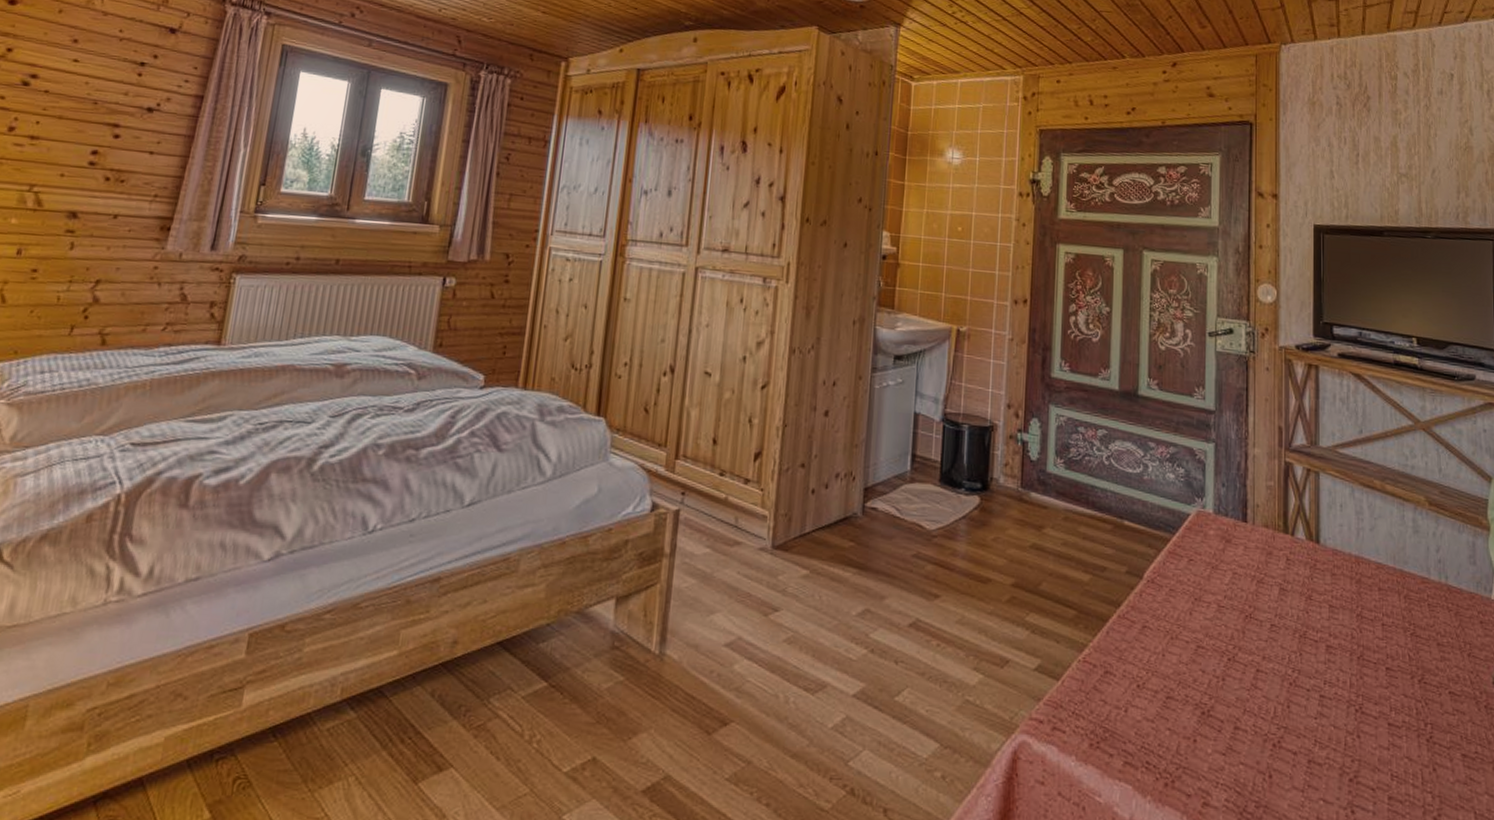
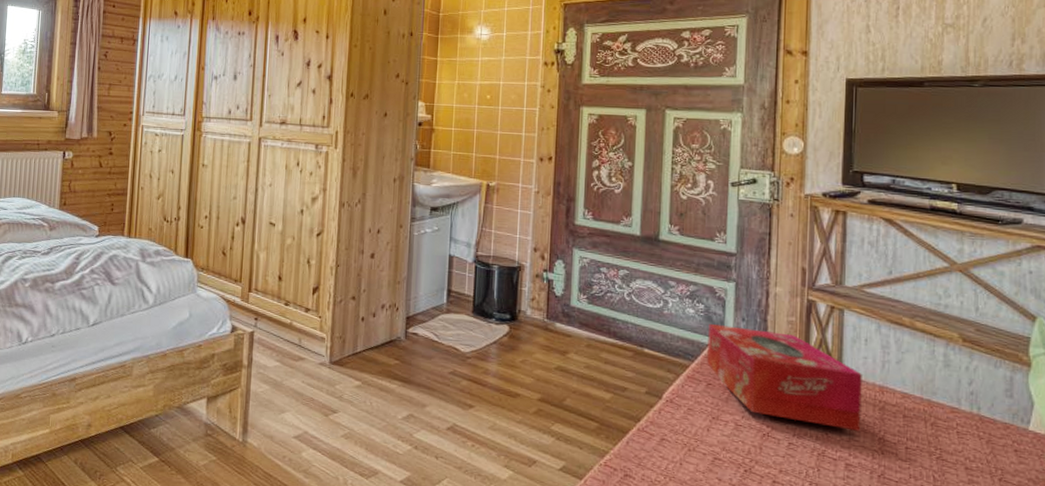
tissue box: none [1188,491,1339,608] -> present [707,324,862,431]

